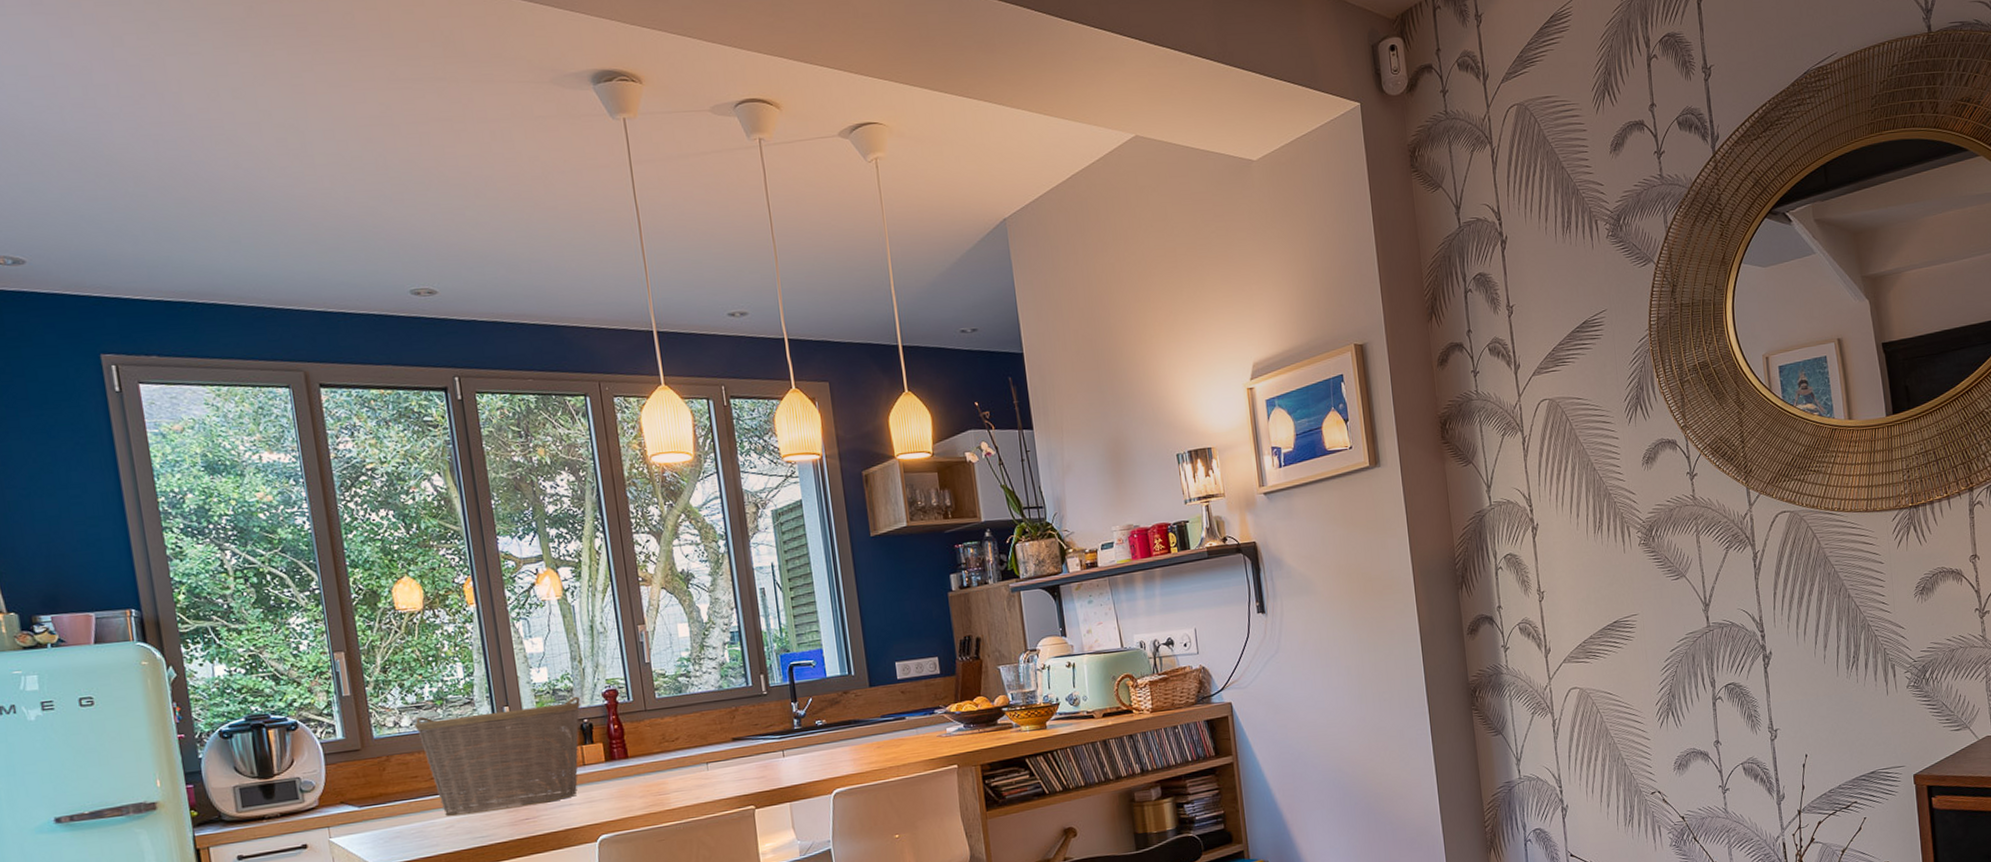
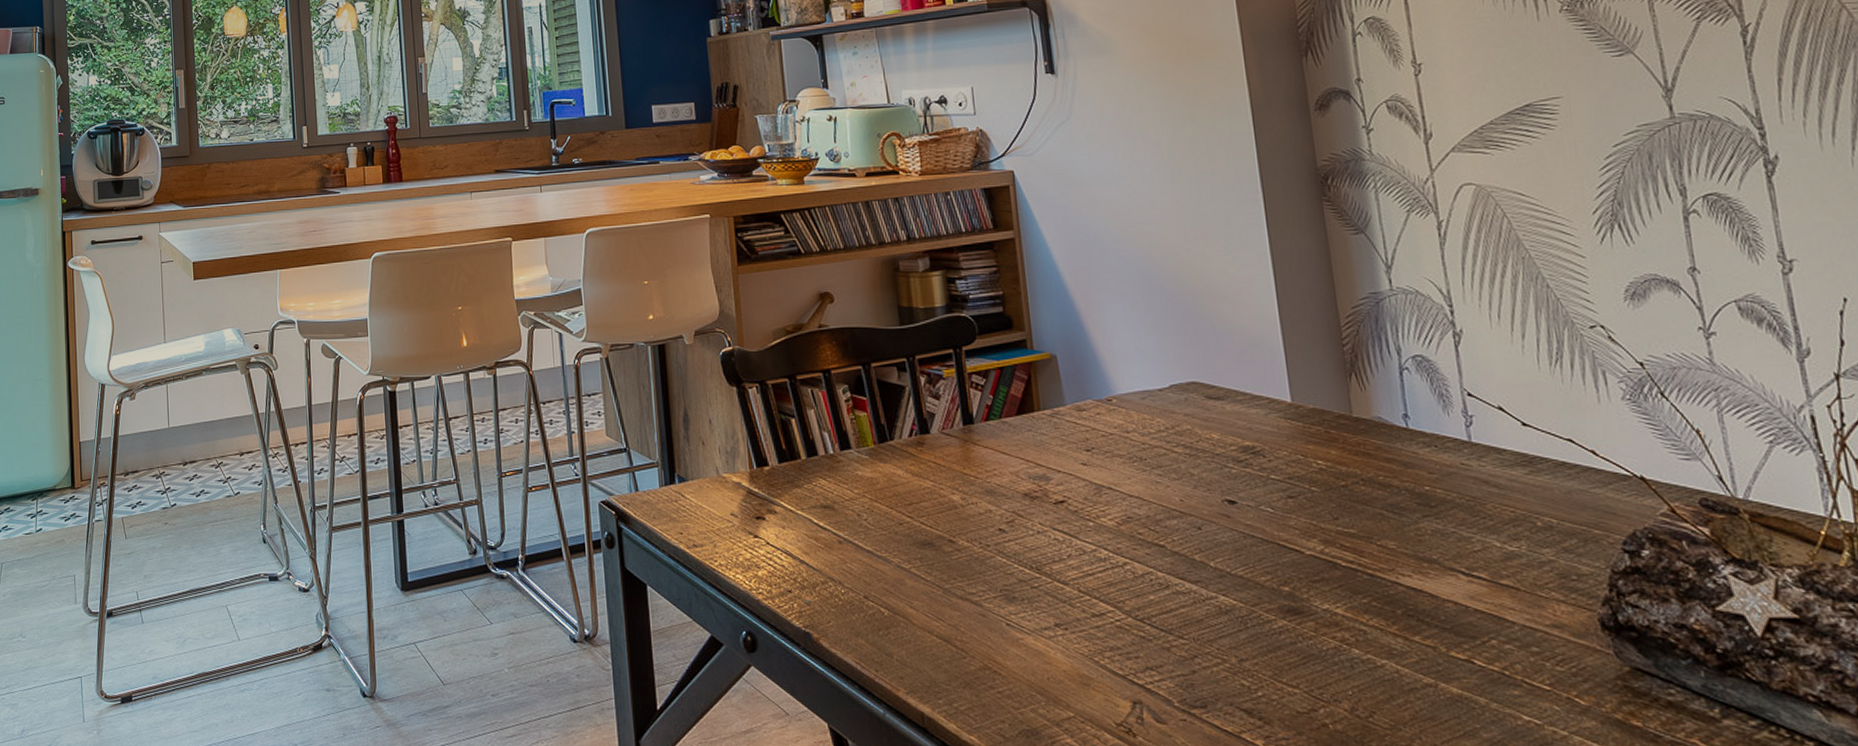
basket: present [414,696,580,817] -> none [231,120,365,223]

